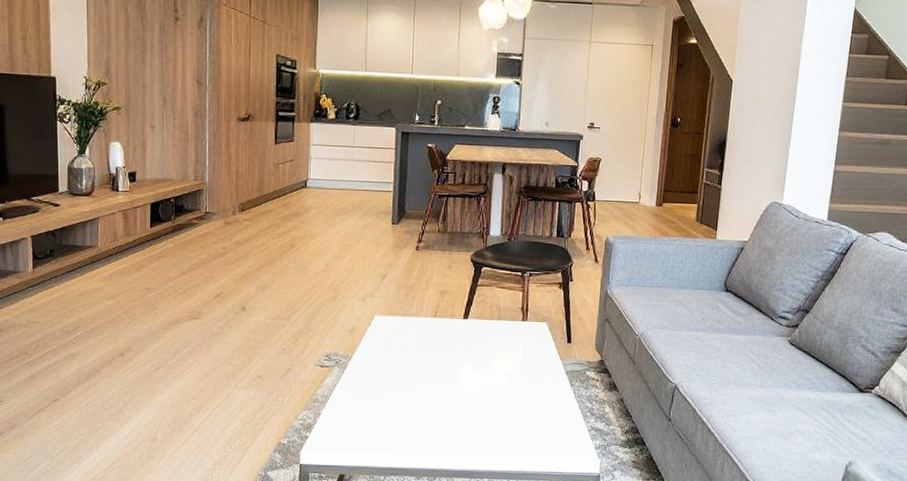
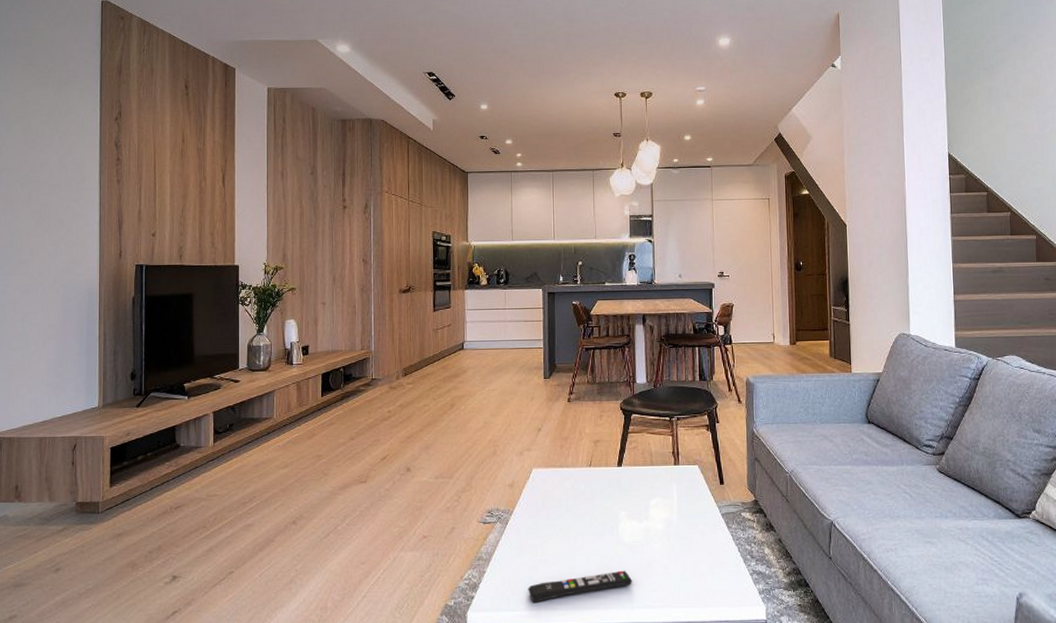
remote control: none [363,419,470,445] -> present [528,570,633,603]

